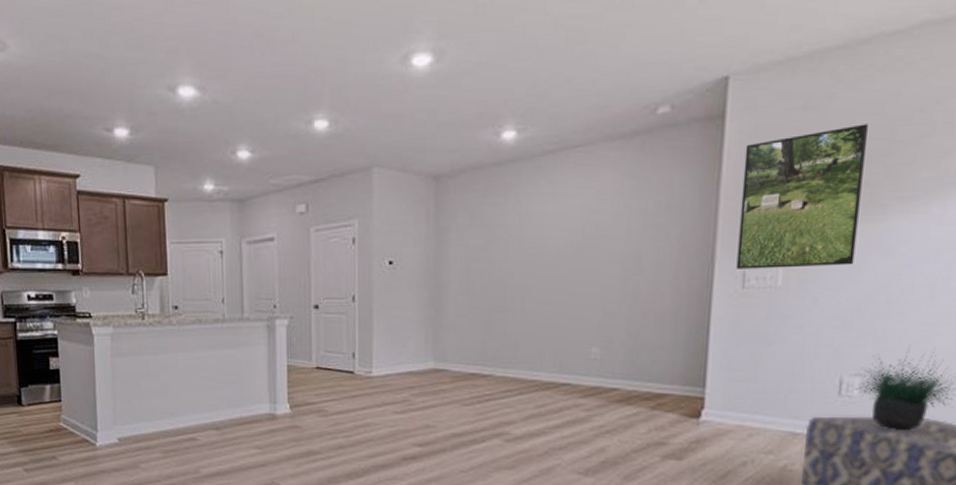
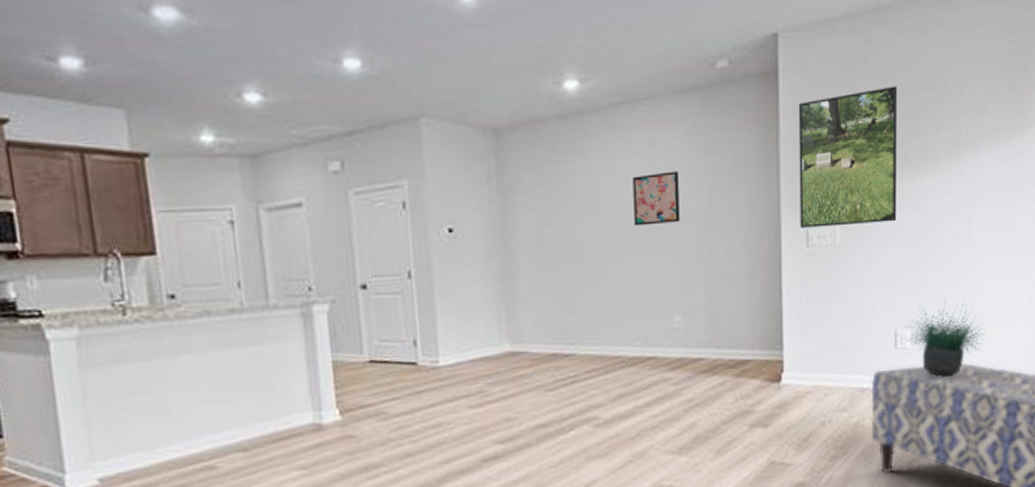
wall art: none [559,213,608,263] -> present [632,171,680,226]

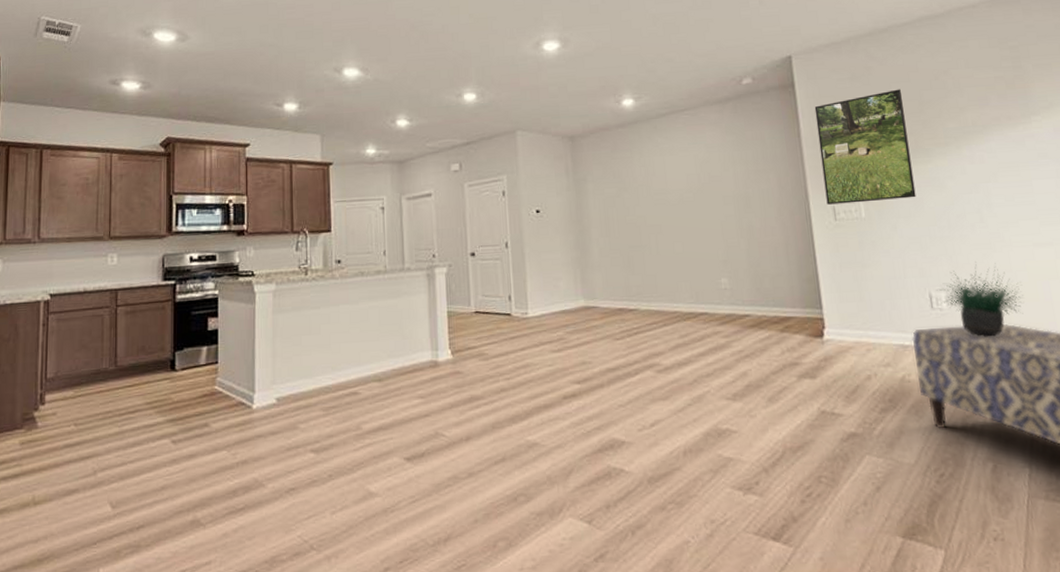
wall art: present [632,171,680,226] -> none [679,162,721,206]

